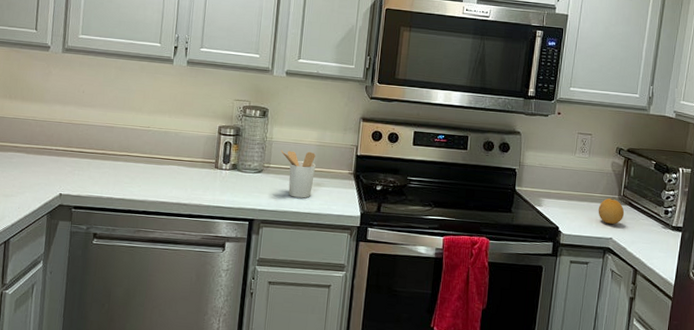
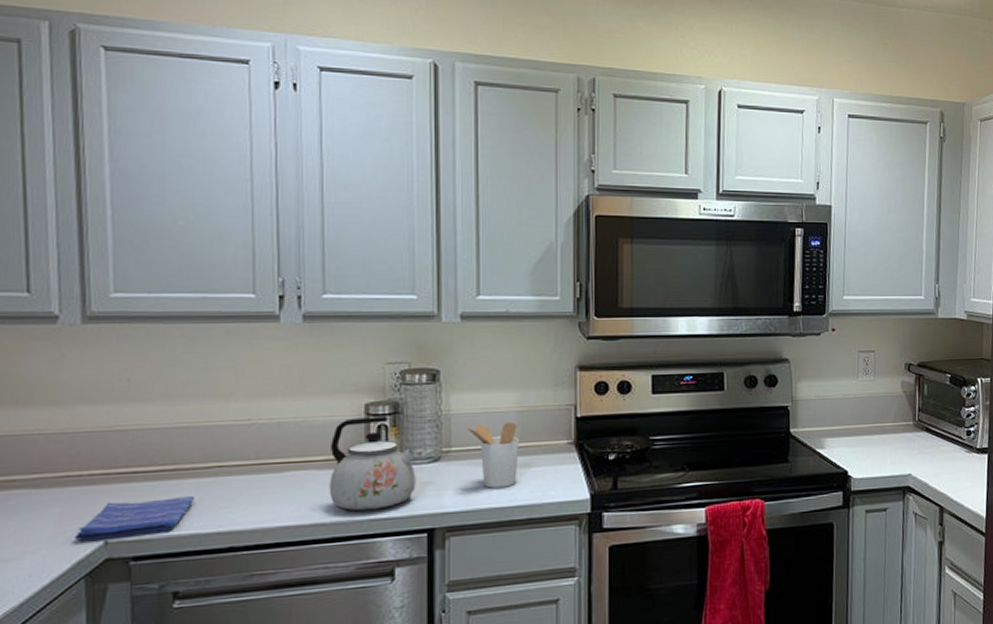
dish towel: none [44,168,113,193] -> present [75,496,195,543]
kettle: none [190,135,248,200] -> present [329,415,418,511]
fruit: present [598,197,625,225] -> none [891,425,922,458]

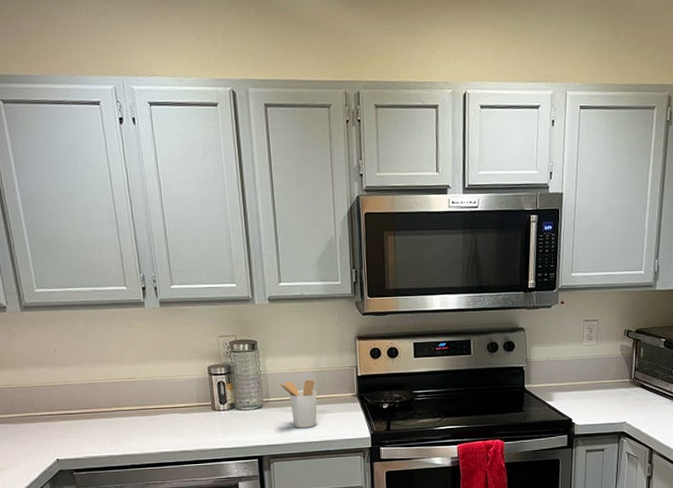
dish towel: present [75,496,195,543] -> none [39,431,107,459]
kettle: present [329,415,418,511] -> none [187,374,247,443]

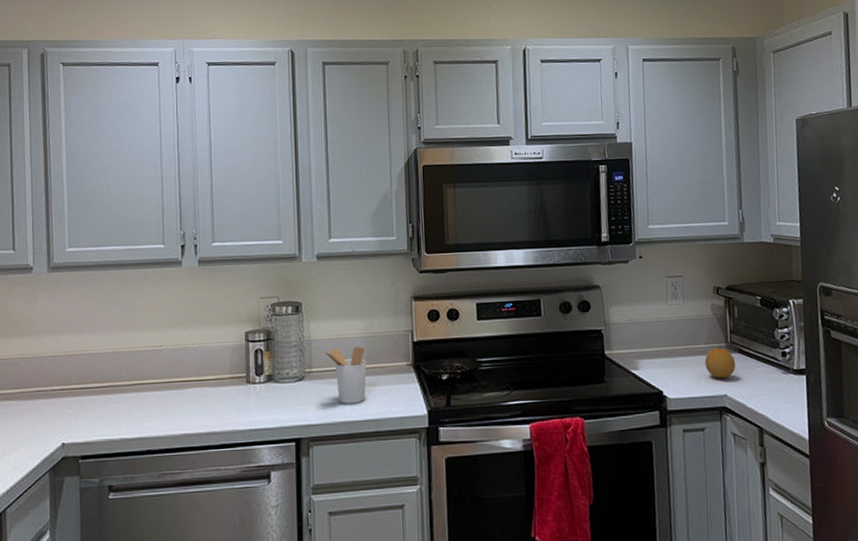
fruit: none [610,382,637,409] -> present [704,347,736,379]

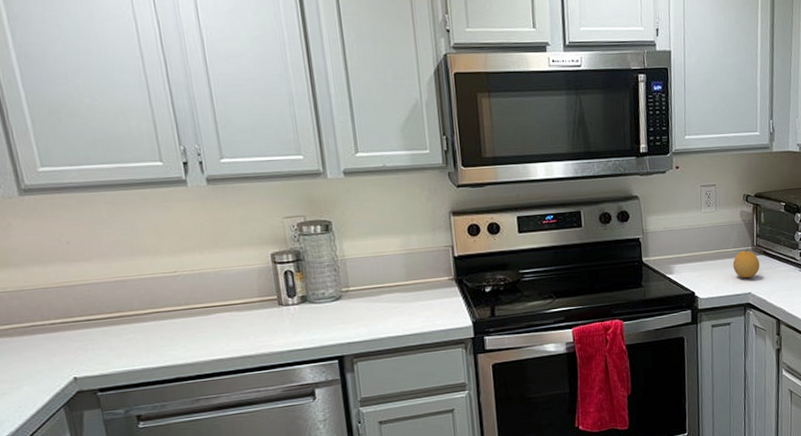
utensil holder: present [322,346,367,404] -> none [359,263,409,321]

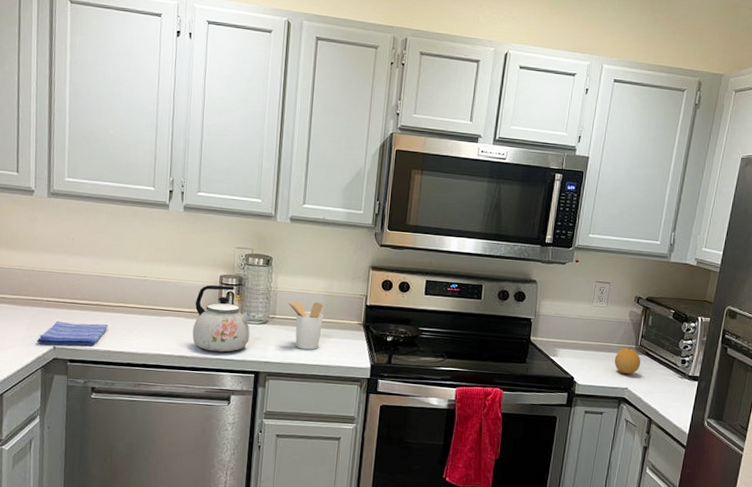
dish towel: none [49,338,142,379] -> present [37,320,109,346]
kettle: none [246,262,324,344] -> present [192,284,252,352]
utensil holder: none [359,263,409,321] -> present [286,300,323,350]

